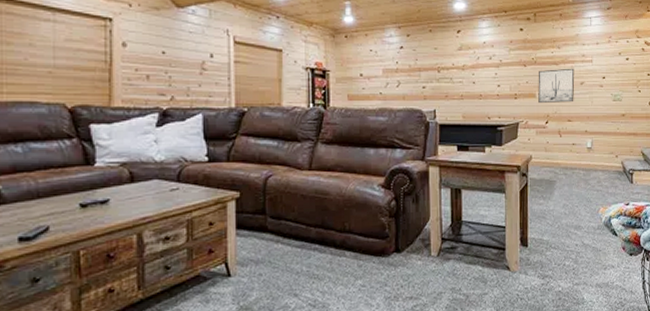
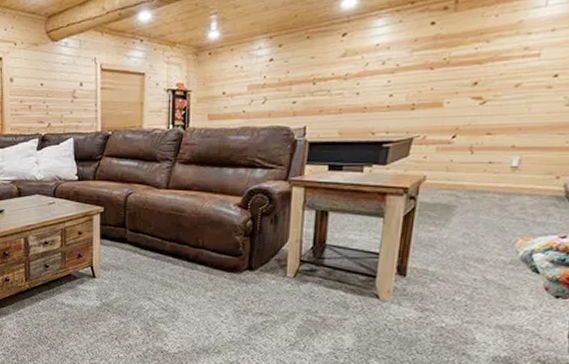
wall art: present [538,68,575,104] -> none [445,66,508,115]

